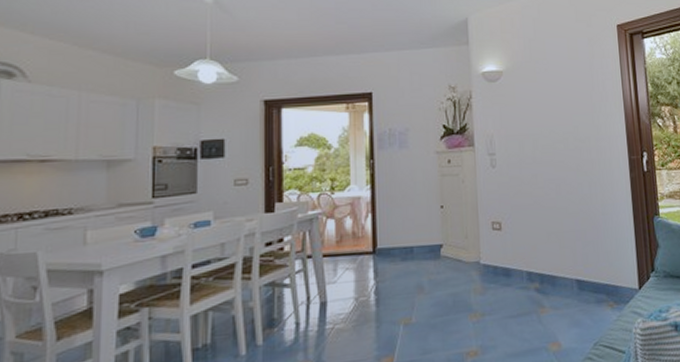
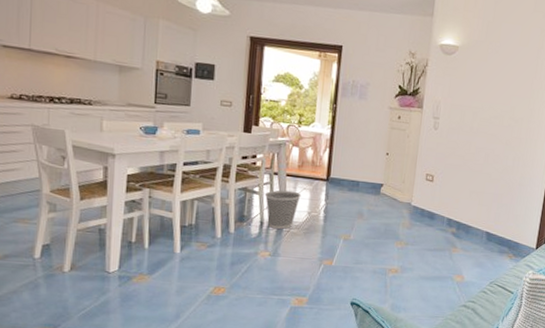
wastebasket: none [299,274,344,330] -> present [265,189,301,230]

